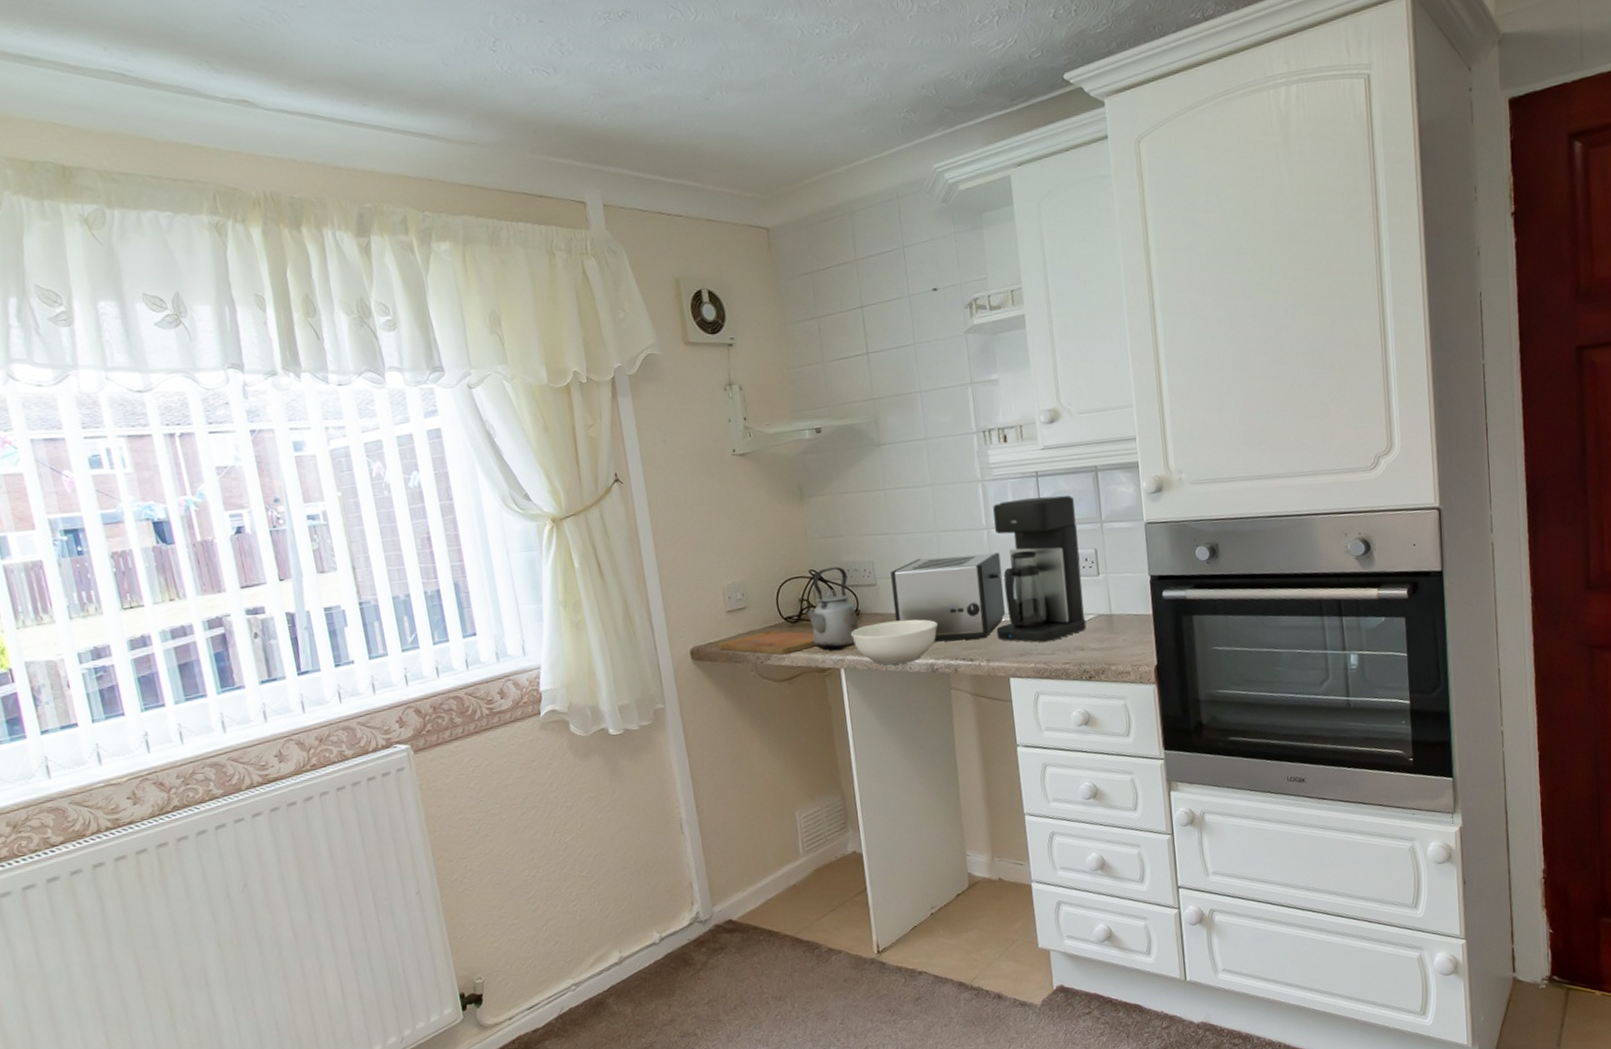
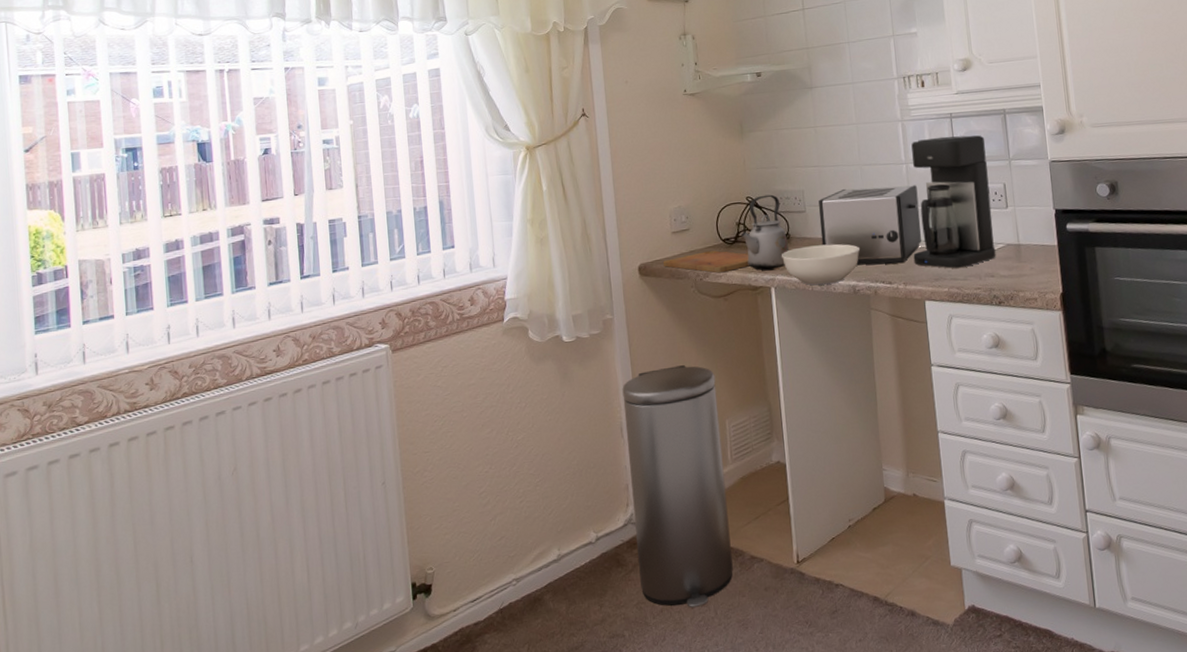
pedal bin: none [679,755,810,1004] -> present [622,365,733,609]

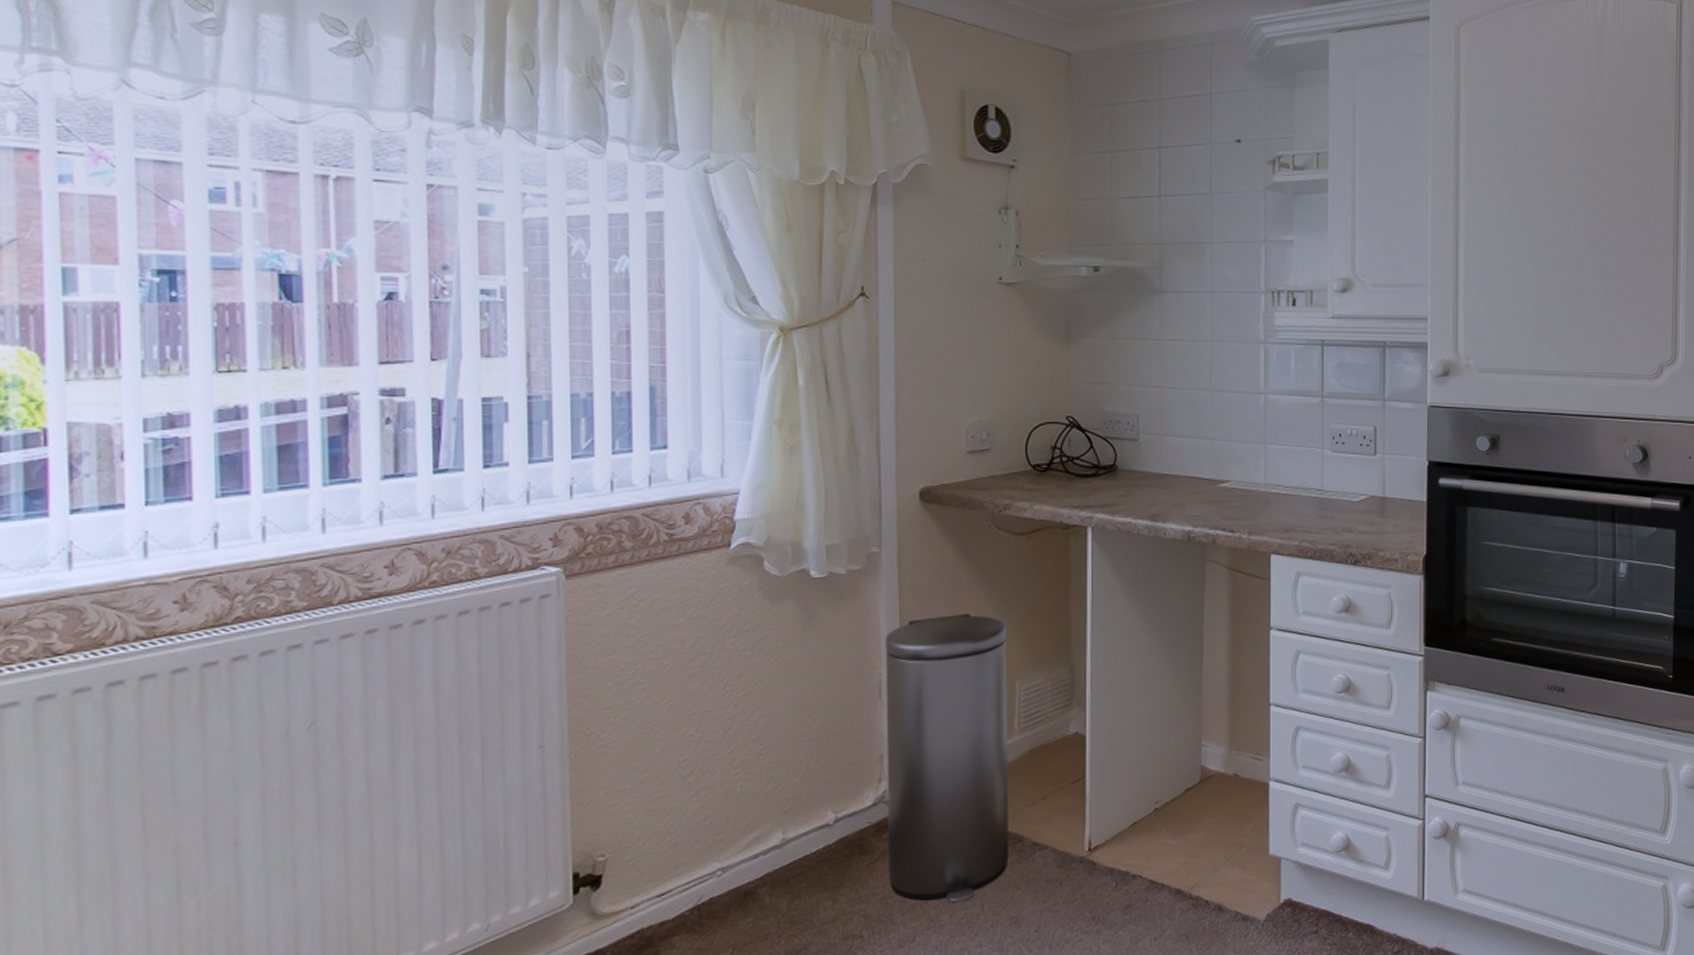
cutting board: present [663,250,749,273] -> none [953,478,1064,506]
kettle: present [740,194,790,271] -> none [1055,416,1115,507]
bowl: present [781,243,861,286] -> none [1103,480,1201,528]
toaster: present [819,185,922,266] -> none [1154,416,1275,510]
coffee maker: present [911,135,996,269] -> none [1262,366,1359,520]

